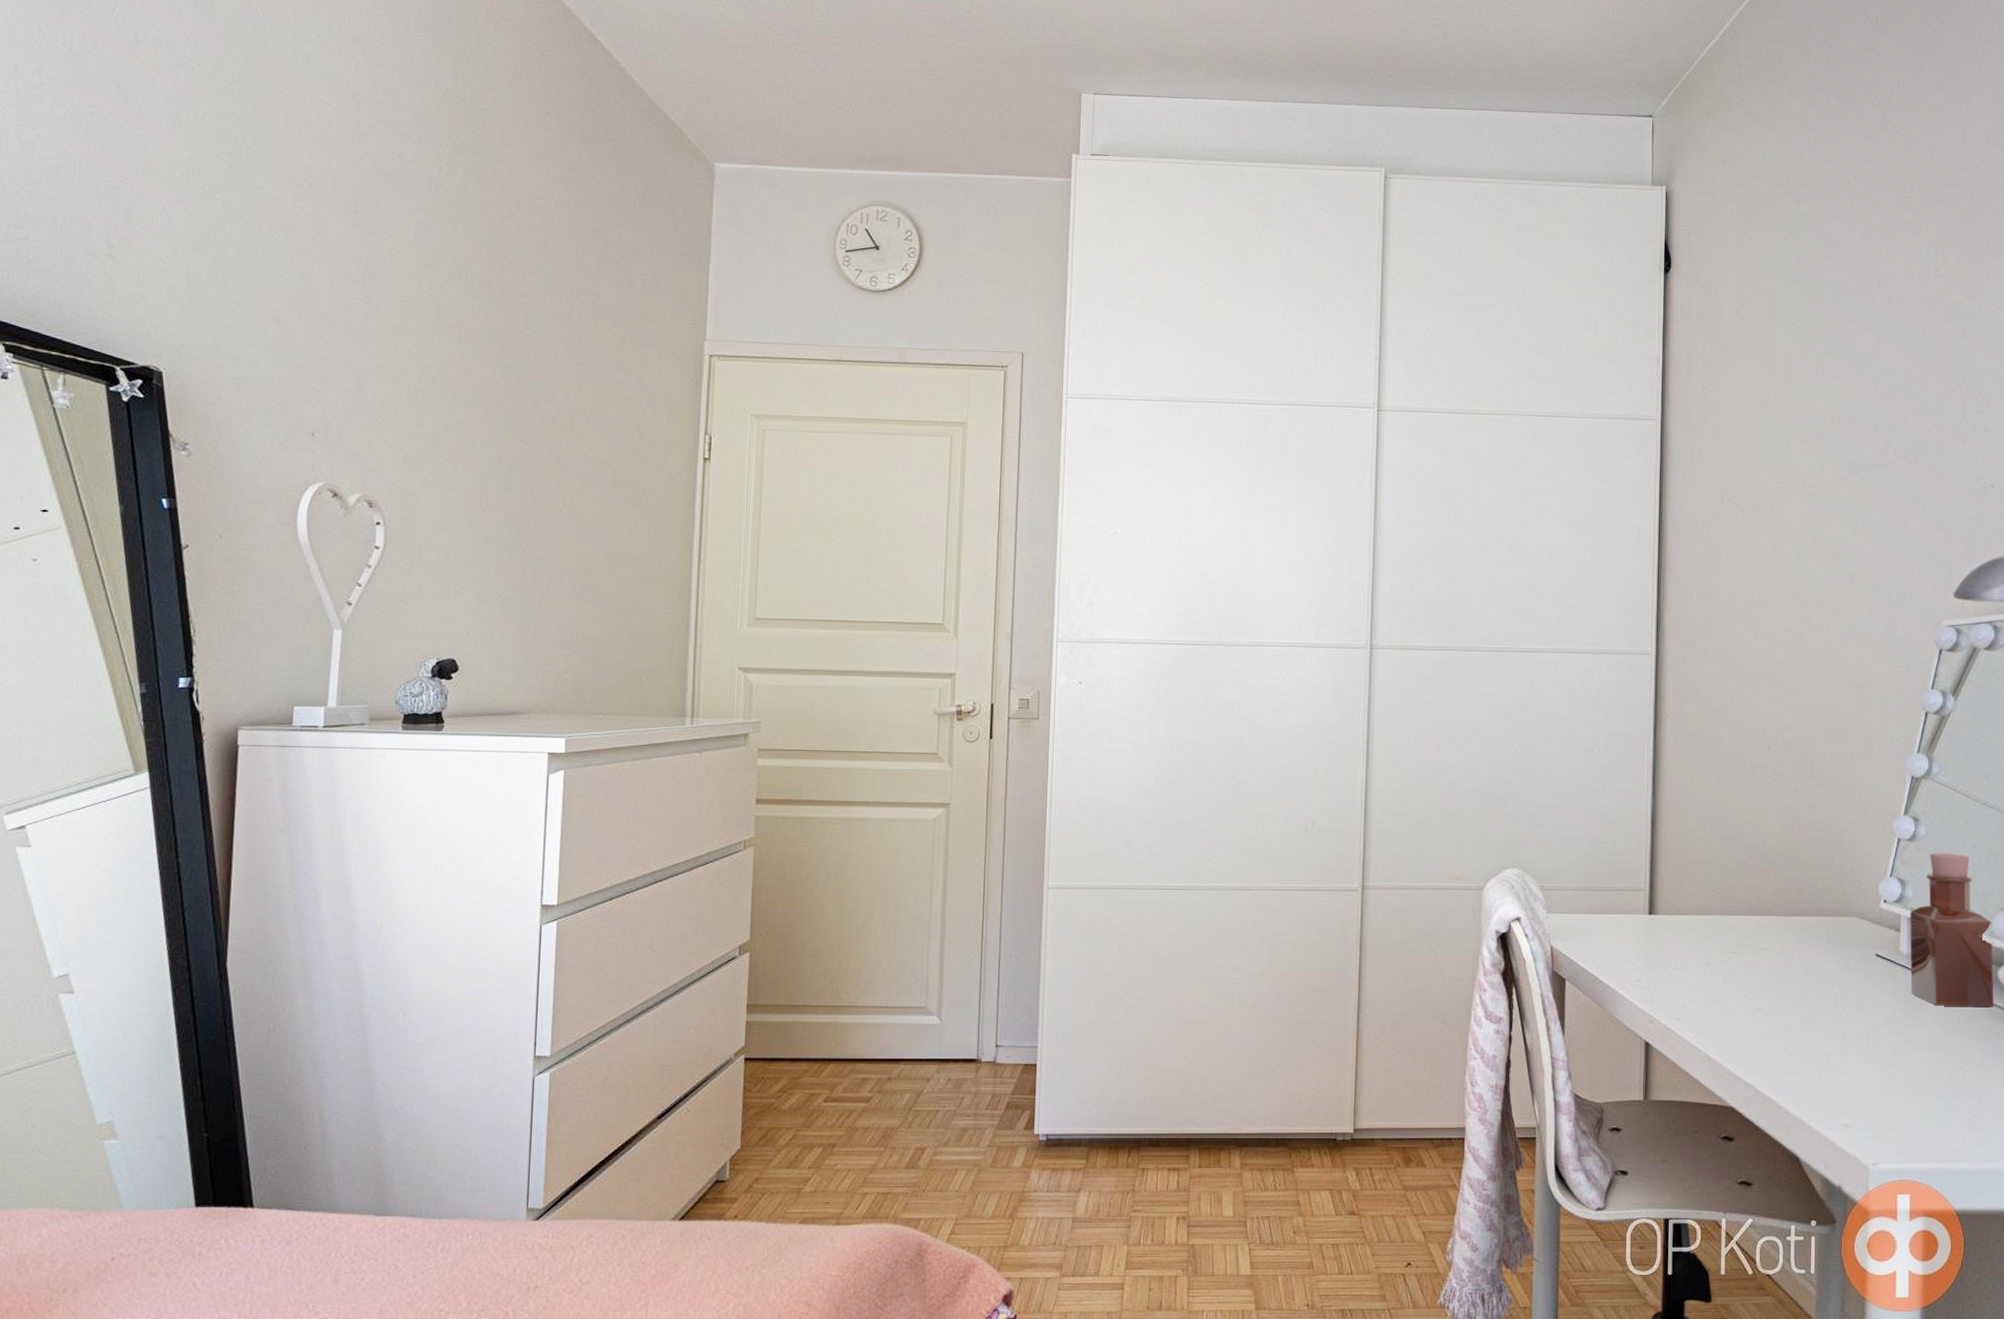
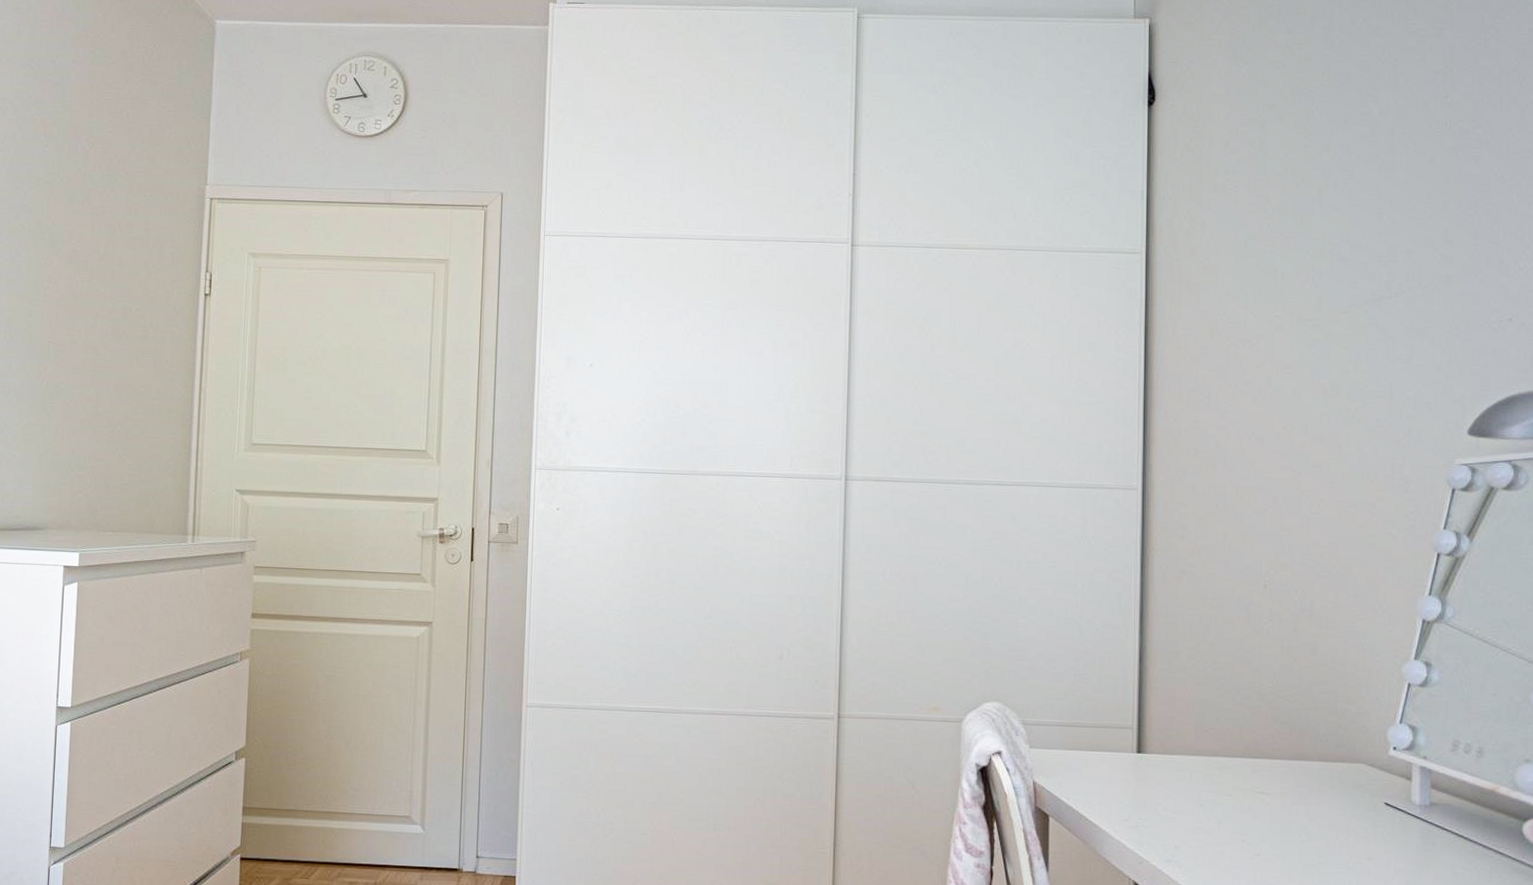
perfume bottle: present [1910,853,1994,1008] -> none [1423,699,1519,864]

